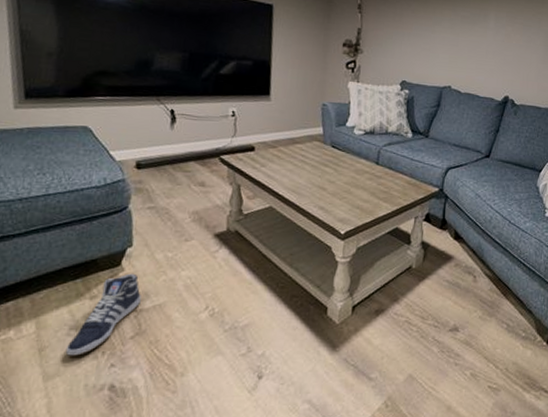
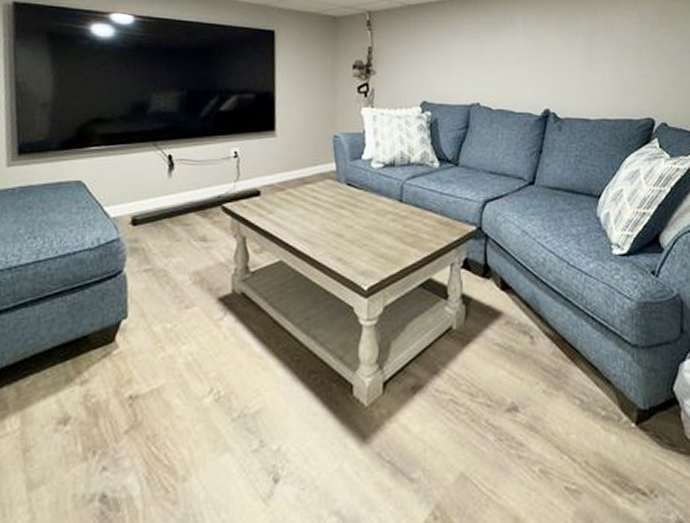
sneaker: present [65,273,141,356] -> none [52,351,137,458]

